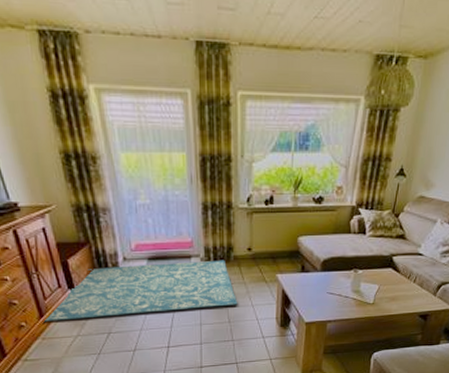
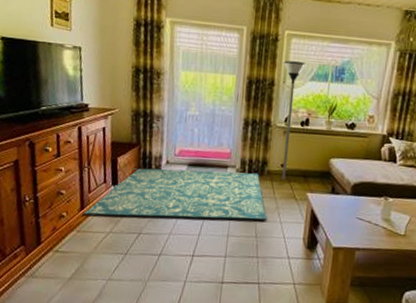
floor lamp: none [239,130,266,264] -> present [282,61,306,181]

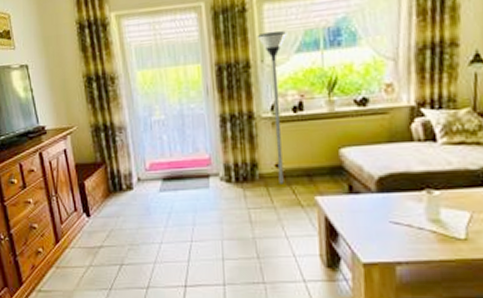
rug: present [84,168,267,220] -> none [60,179,268,248]

